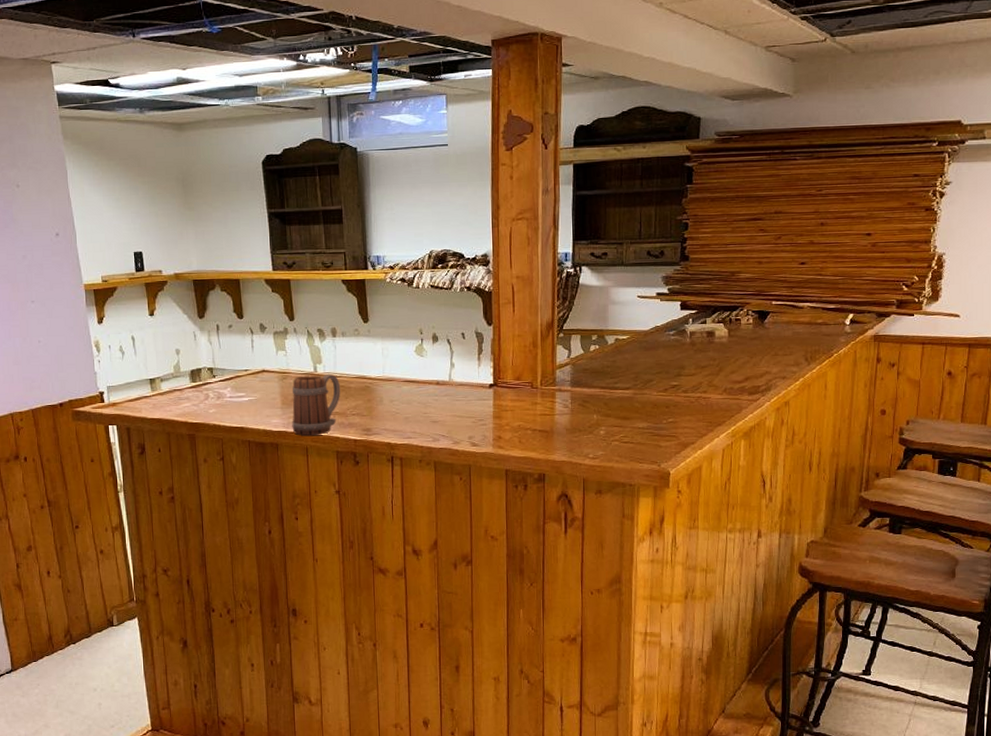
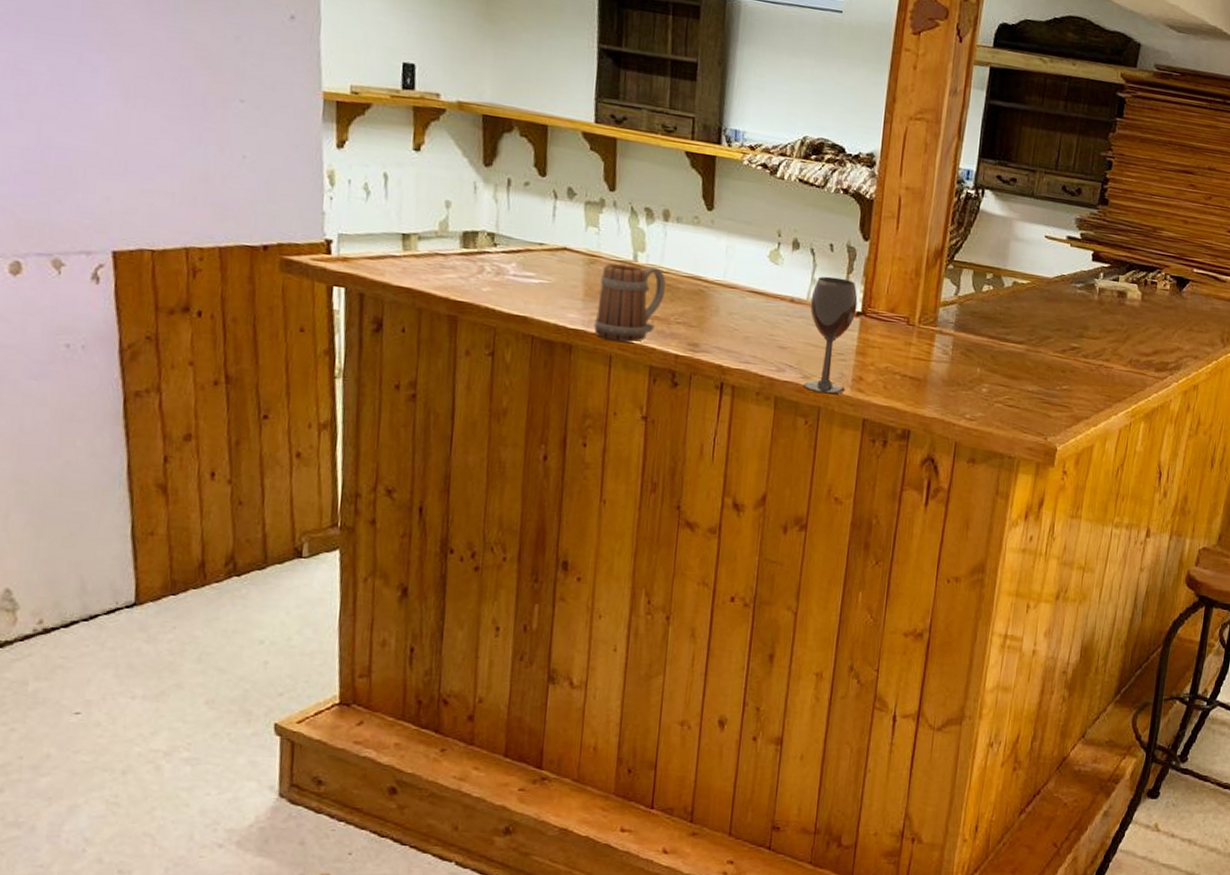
wine glass: none [452,359,490,454] -> present [804,276,858,394]

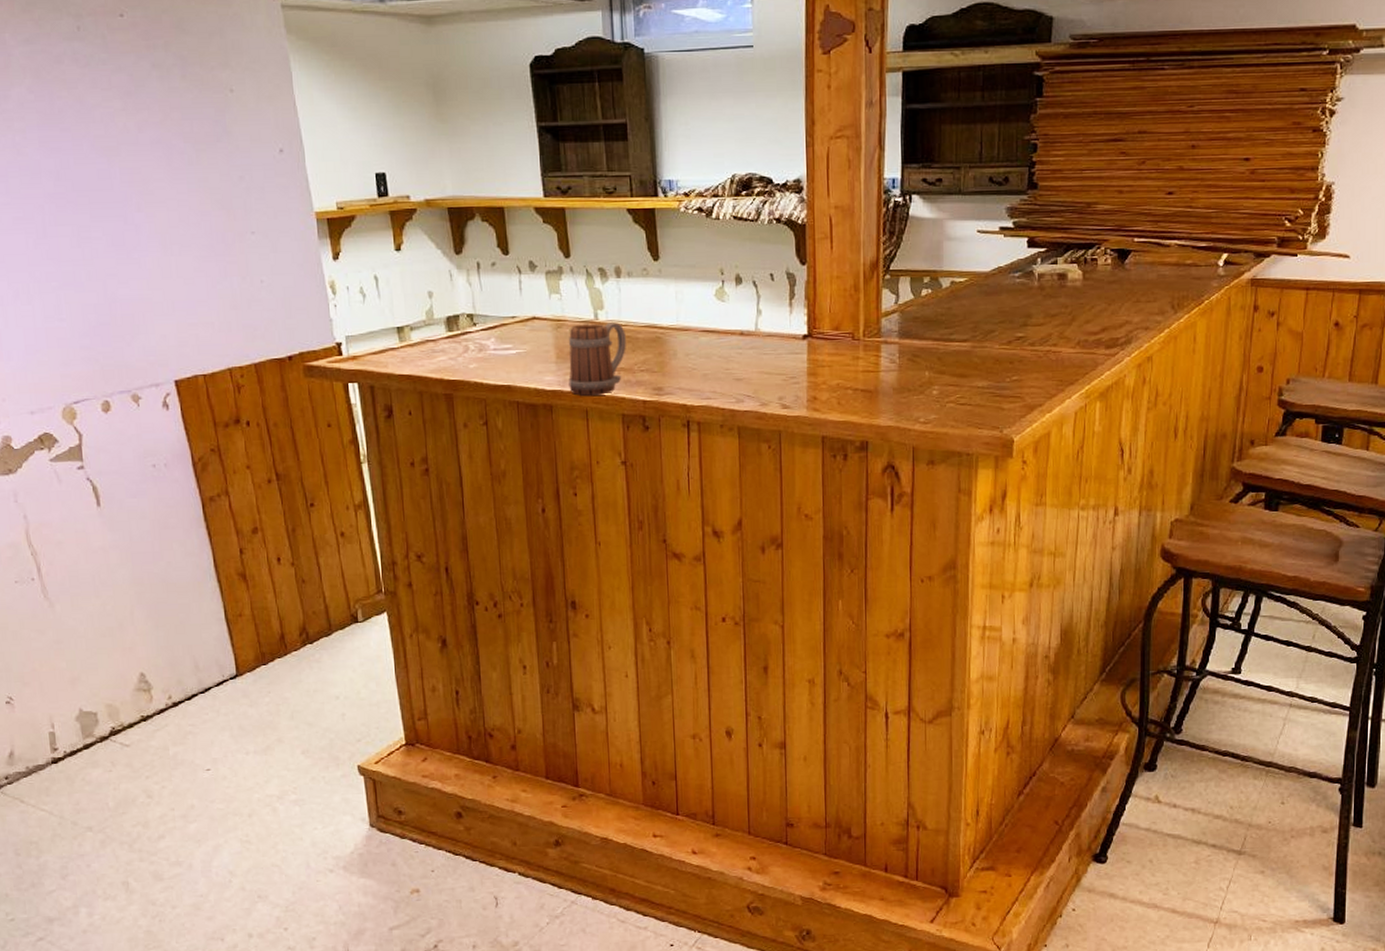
wine glass: present [804,276,858,394] -> none [759,305,803,417]

